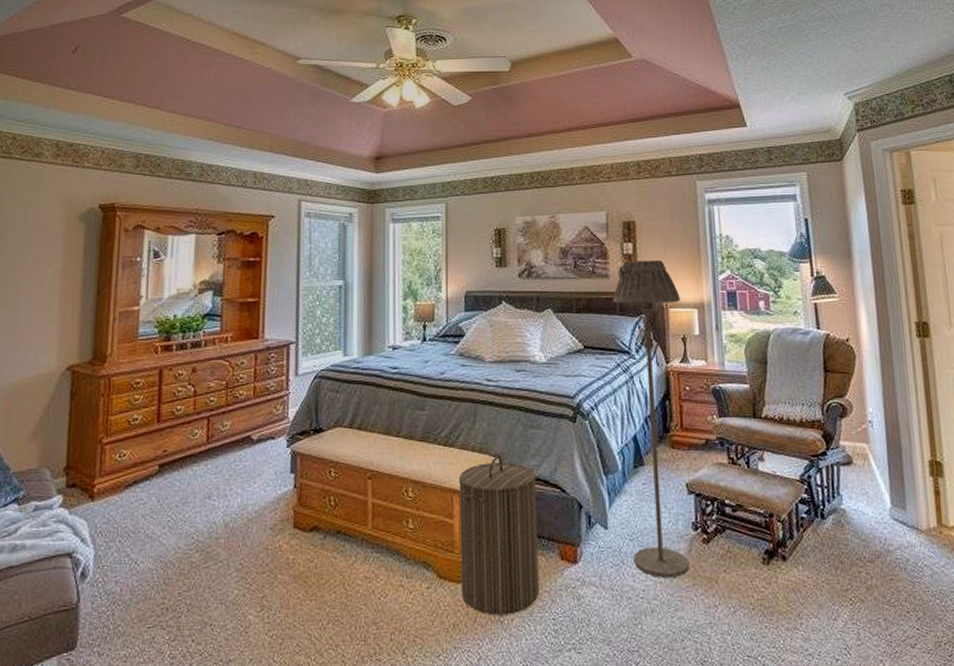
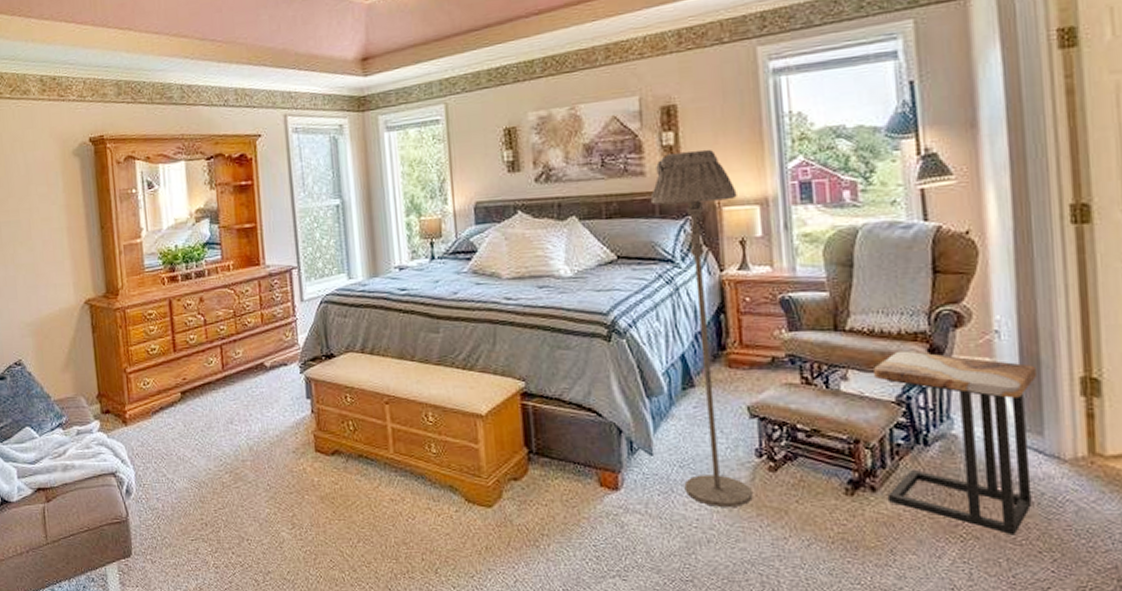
laundry hamper: present [458,456,539,616] -> none [480,379,577,540]
side table: none [783,436,901,598] -> present [874,350,1038,536]

